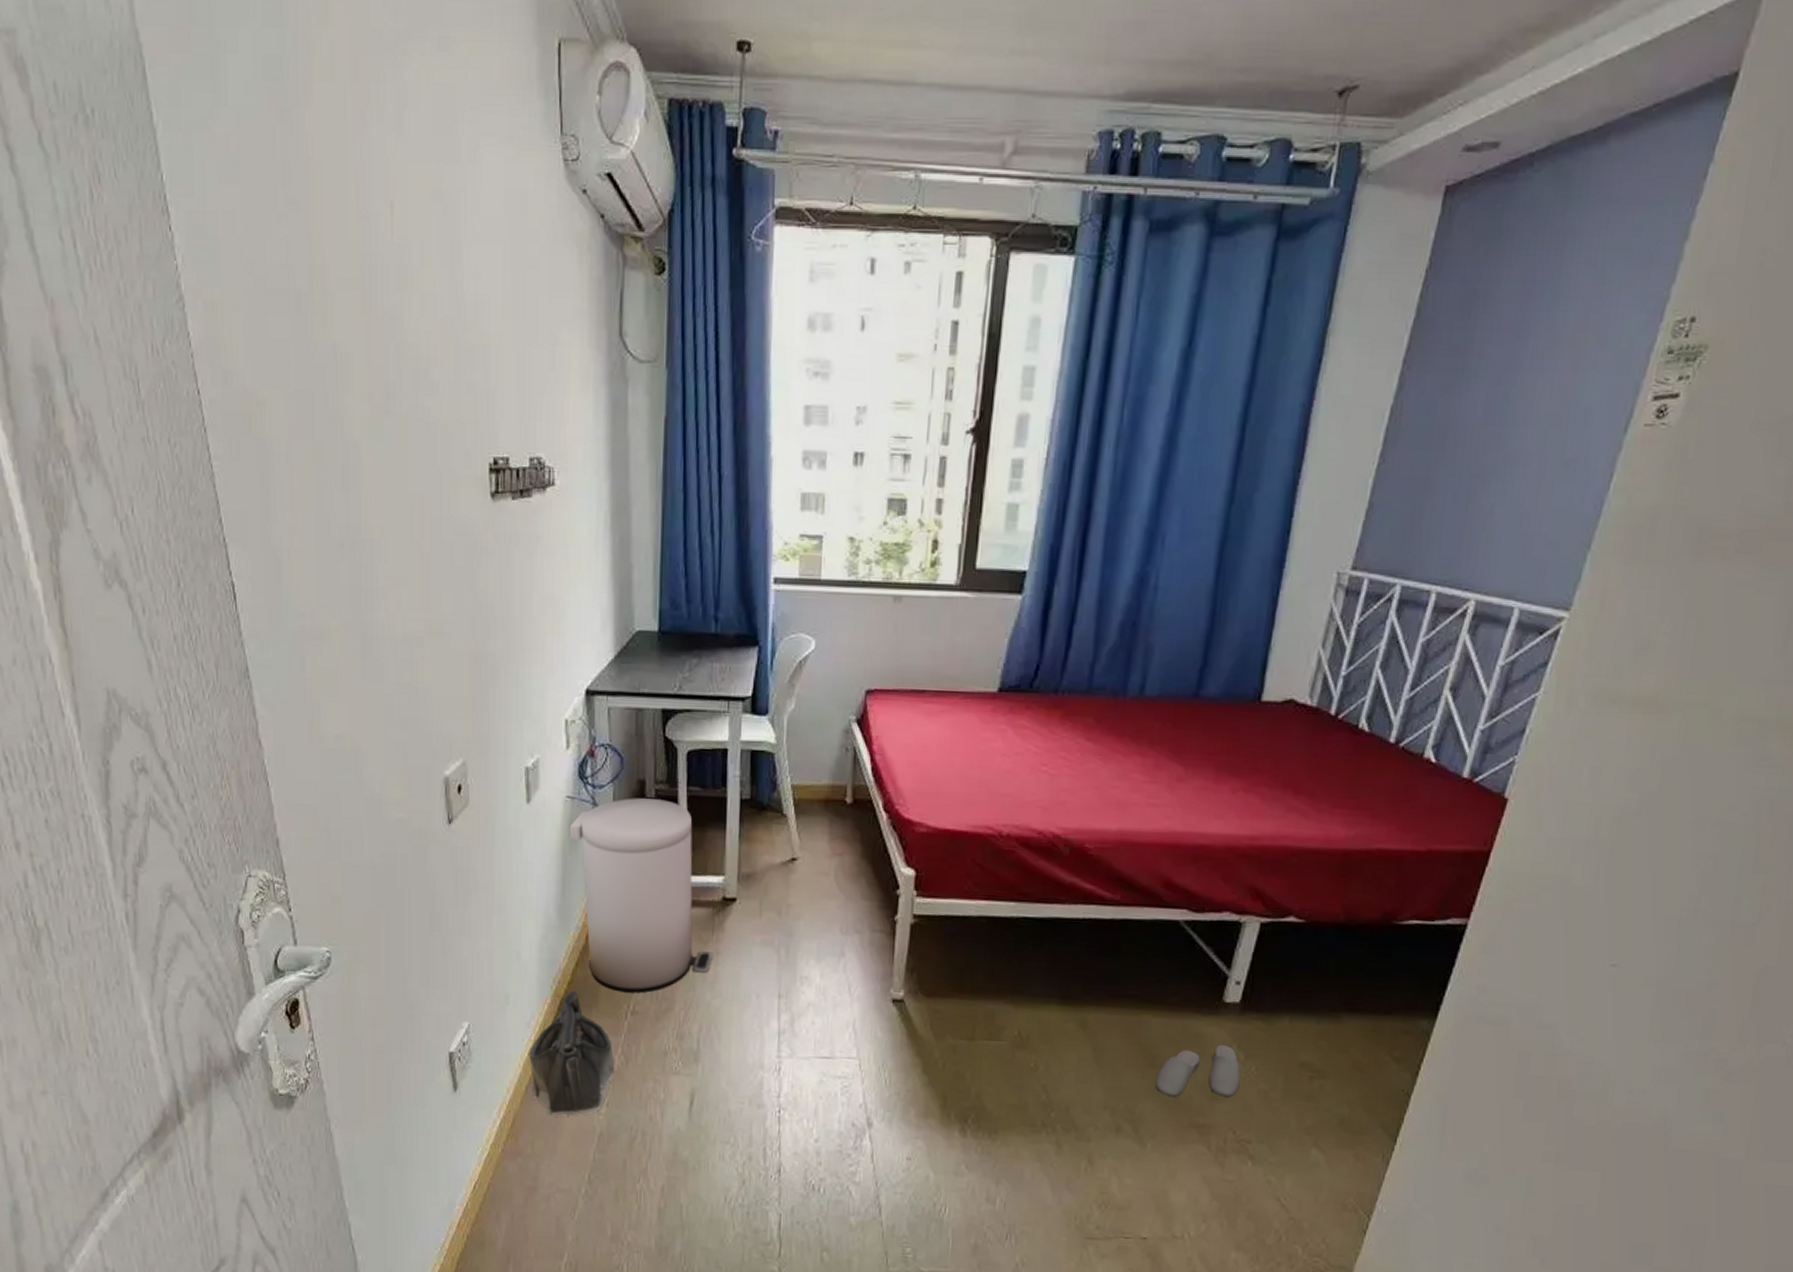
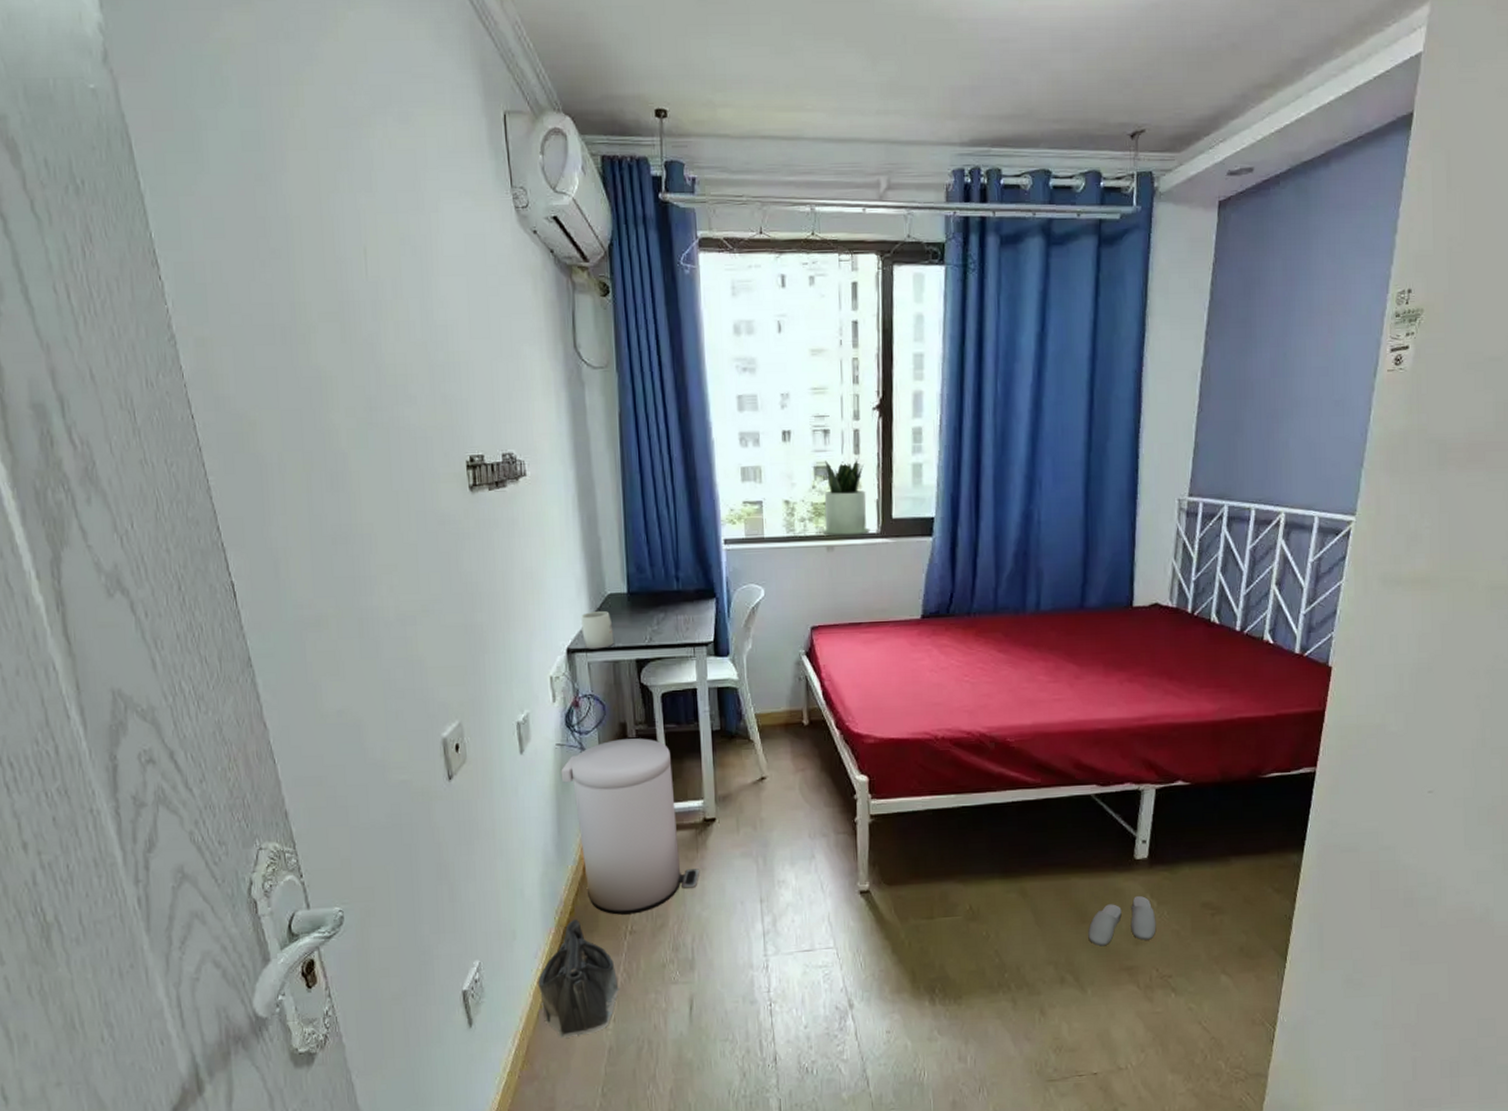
mug: none [604,649,639,693] -> present [581,610,614,649]
planter: none [889,492,948,587] -> present [822,458,870,538]

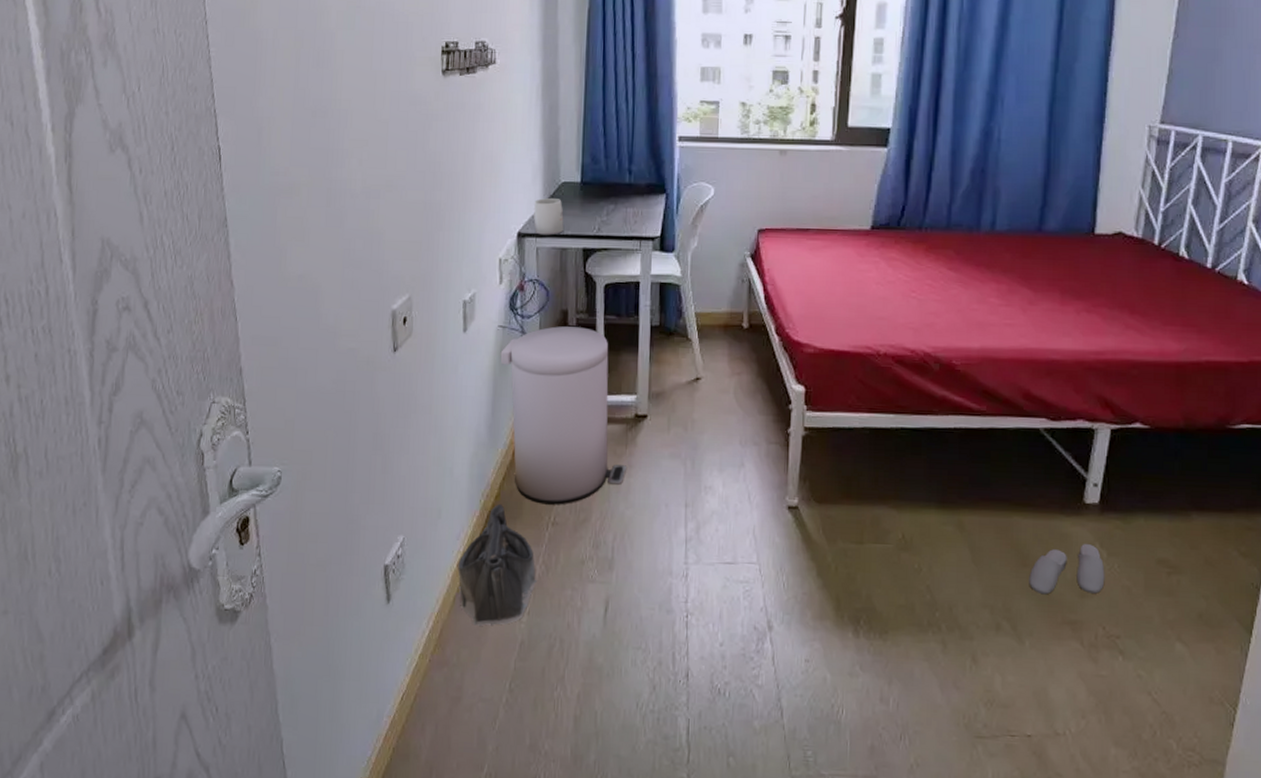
planter: present [822,458,870,538] -> none [776,65,825,143]

